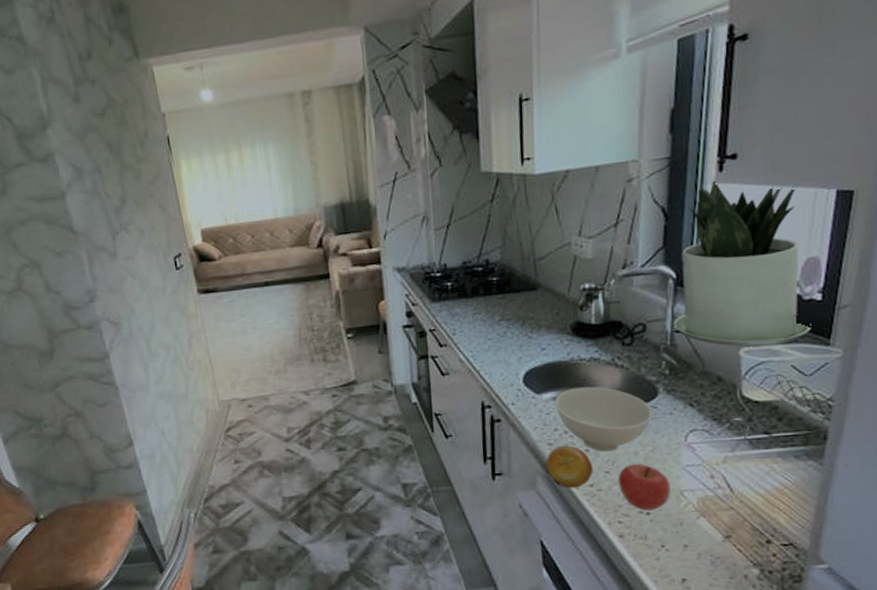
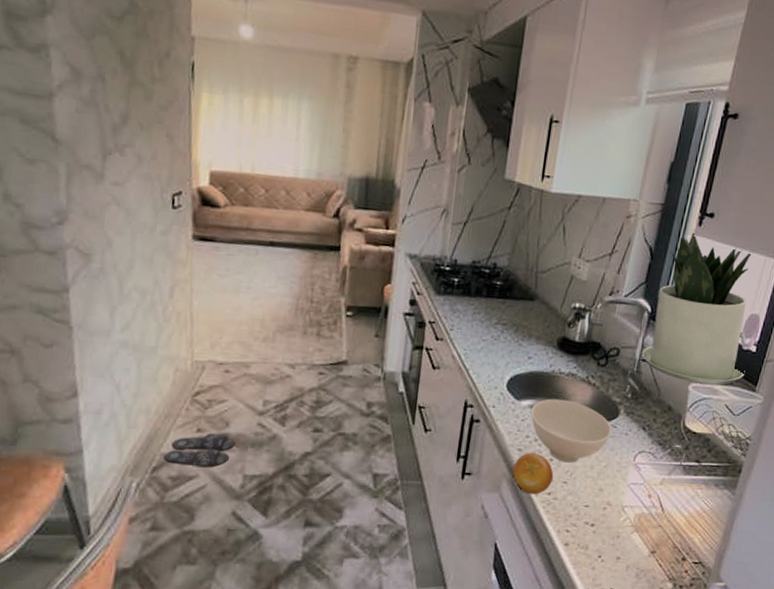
slippers: none [212,462,270,494] -> present [164,432,235,468]
fruit: present [618,464,671,511] -> none [572,477,615,522]

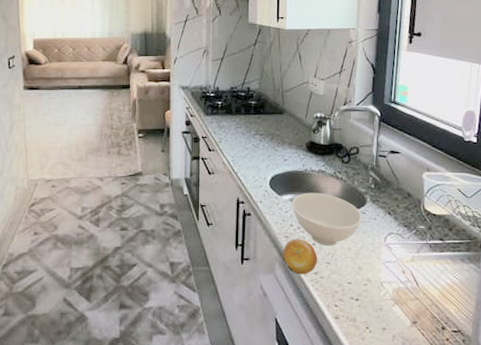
slippers: present [164,432,235,468] -> none [11,235,62,263]
planter: present [642,232,753,385] -> none [378,49,470,172]

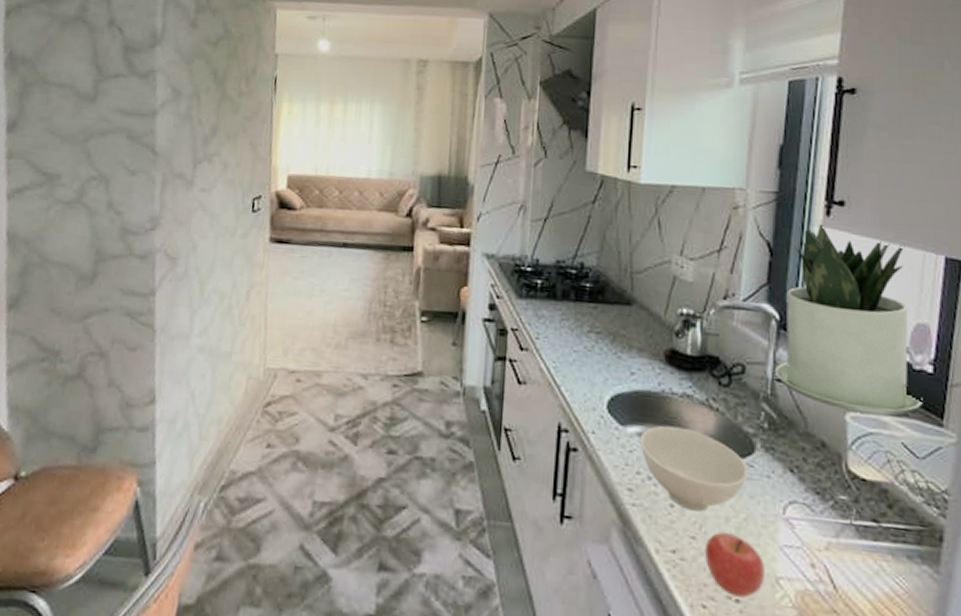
fruit: present [283,238,318,275] -> none [624,493,678,552]
fruit: none [336,258,374,297] -> present [705,532,764,598]
planter: none [378,49,470,172] -> present [775,223,923,417]

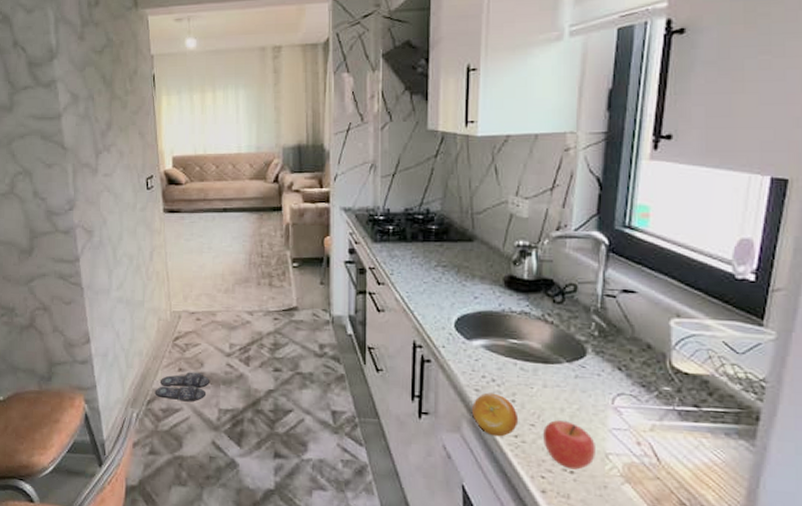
slippers: none [233,449,305,490] -> present [156,372,209,402]
fruit: none [624,493,678,552] -> present [472,392,519,437]
bowl: present [640,425,748,512] -> none [484,338,580,405]
planter: present [775,223,923,417] -> none [605,157,744,320]

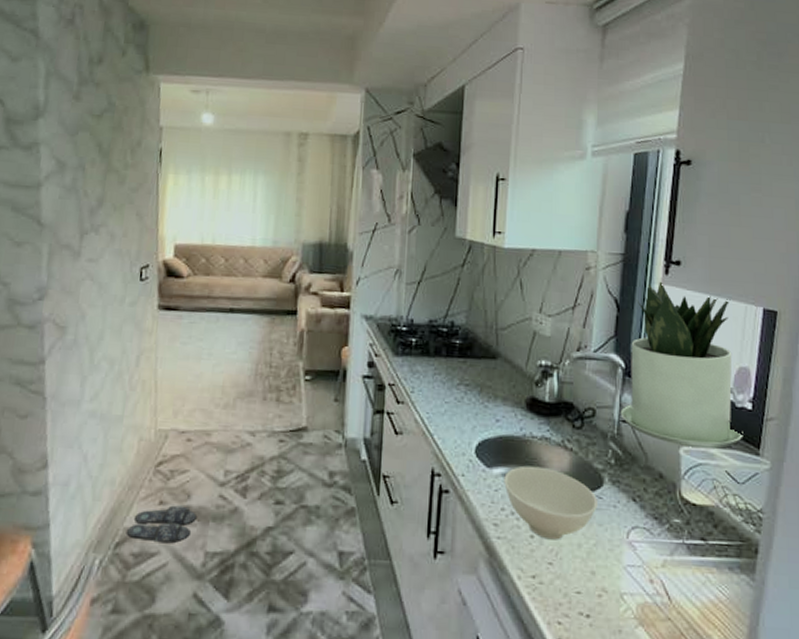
fruit: present [472,392,519,437] -> none [490,527,537,578]
bowl: none [484,338,580,405] -> present [504,465,597,540]
fruit: present [543,420,595,470] -> none [561,557,611,613]
planter: none [605,157,744,320] -> present [621,281,743,449]

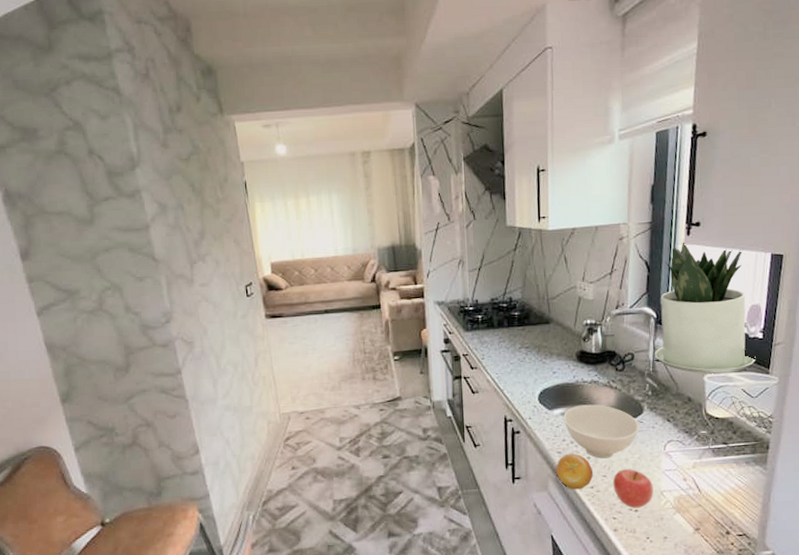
slippers: present [127,505,196,544] -> none [270,468,323,498]
fruit: none [490,527,537,578] -> present [556,453,594,490]
fruit: none [561,557,611,613] -> present [613,469,653,508]

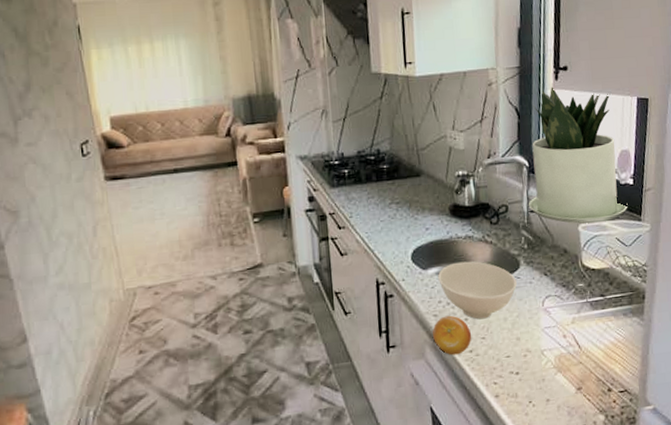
fruit: present [613,469,653,508] -> none [492,328,534,371]

